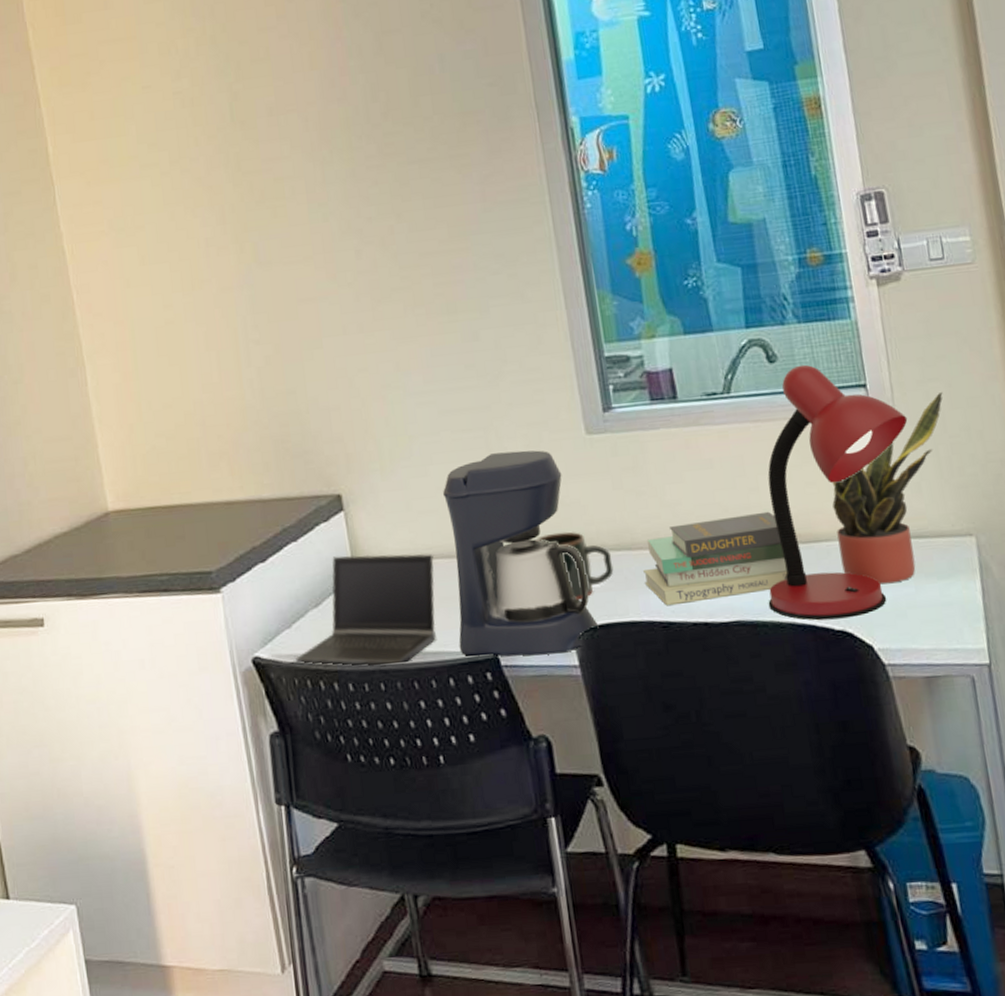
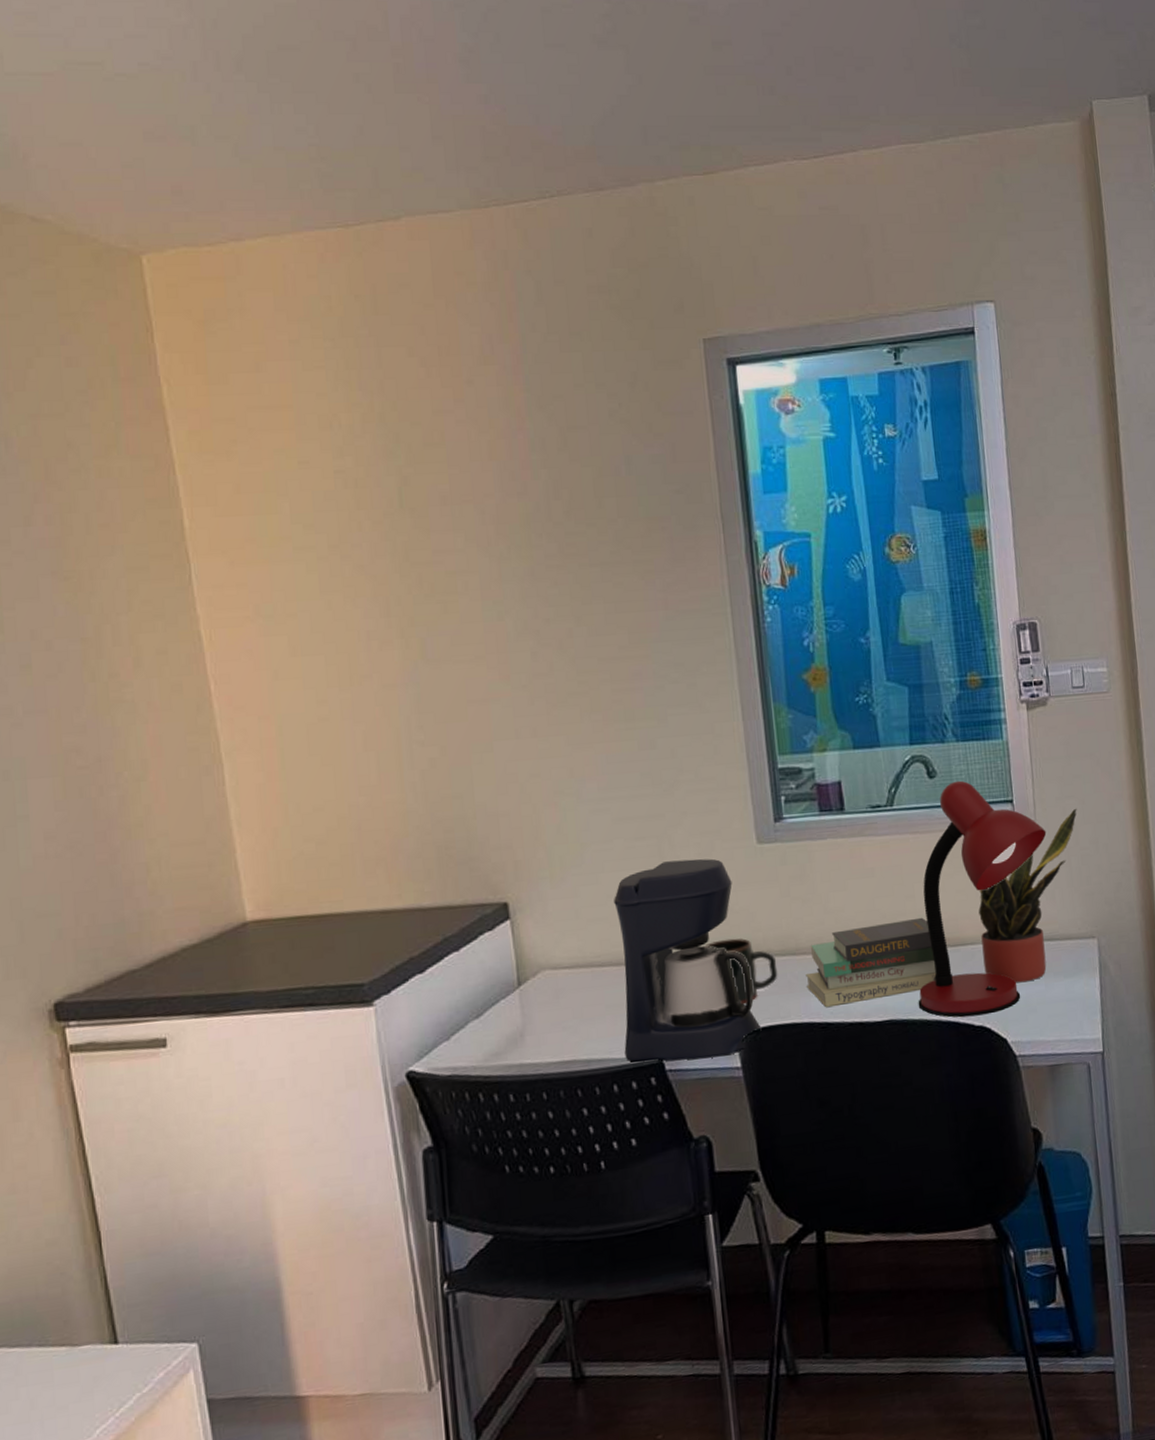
laptop computer: present [296,553,436,667] -> none [454,961,602,1078]

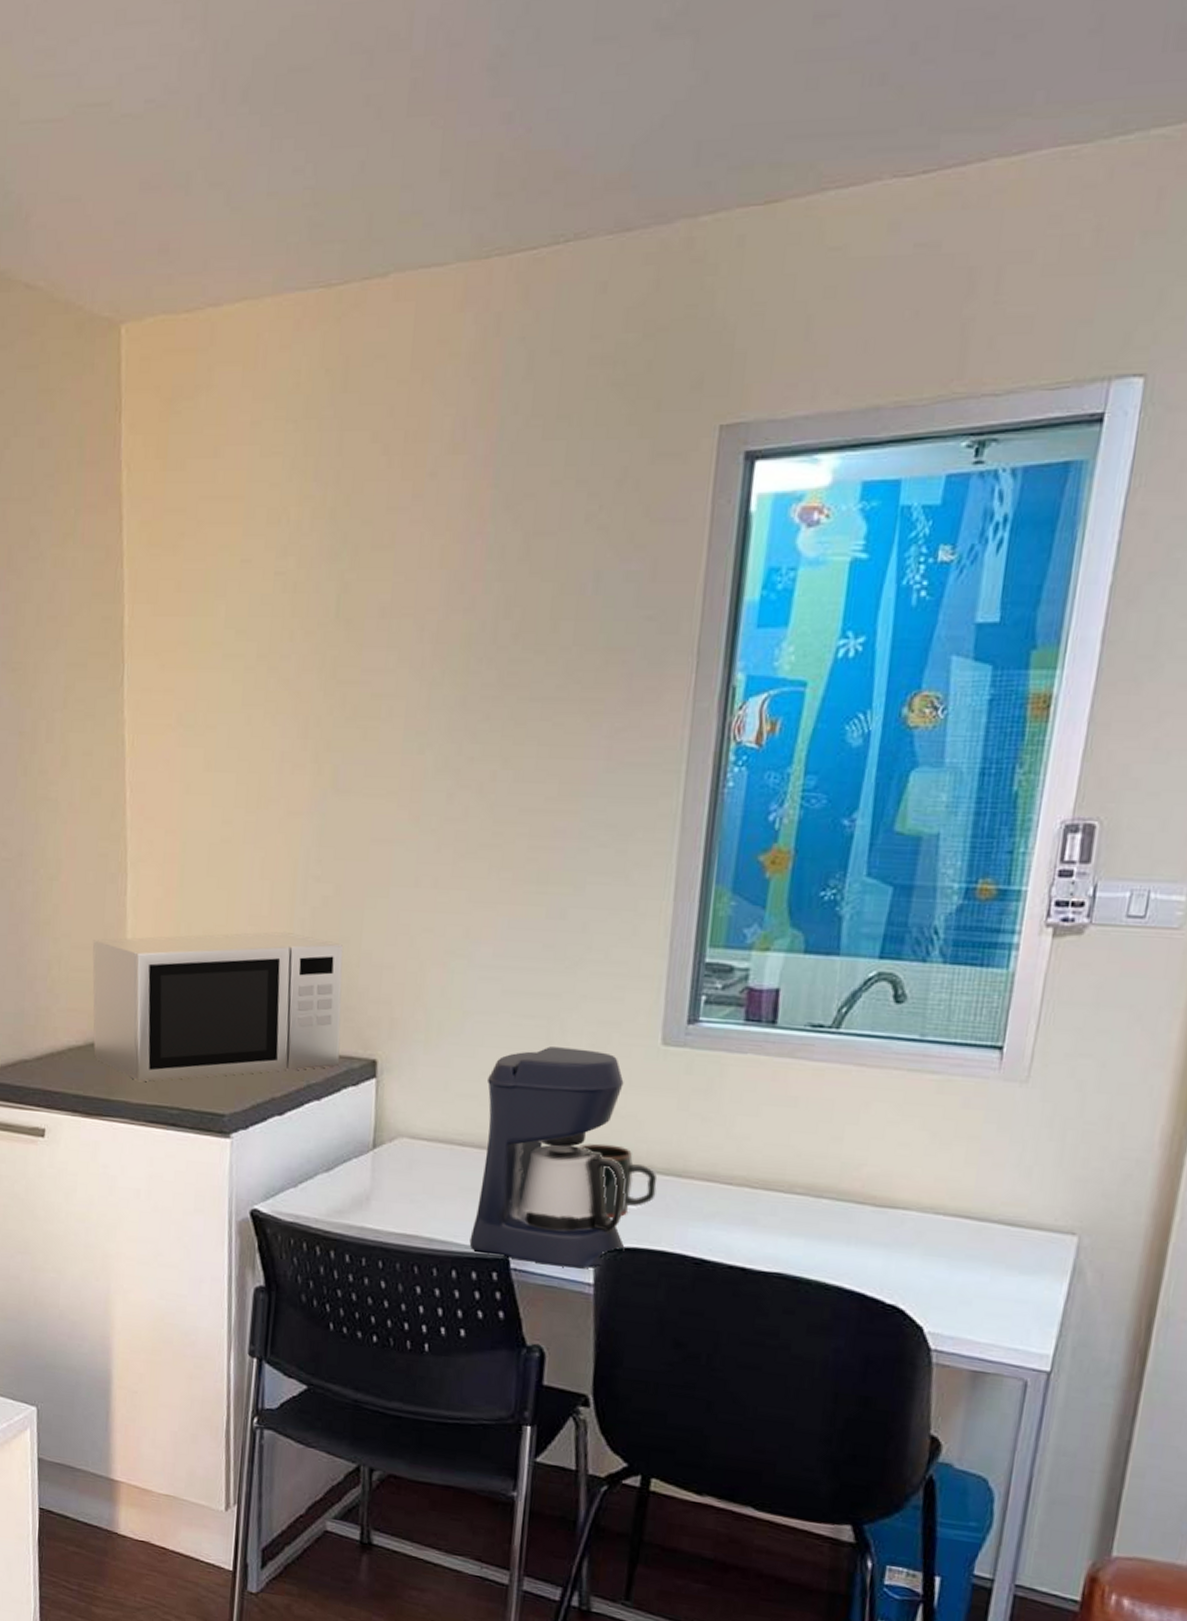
microwave: none [193,796,473,969] -> present [92,931,344,1082]
books: present [806,917,937,1008] -> none [687,1160,853,1248]
desk lamp: present [918,780,1047,1017] -> none [818,1011,1041,1294]
potted plant: present [978,808,1077,983] -> none [913,1070,1092,1268]

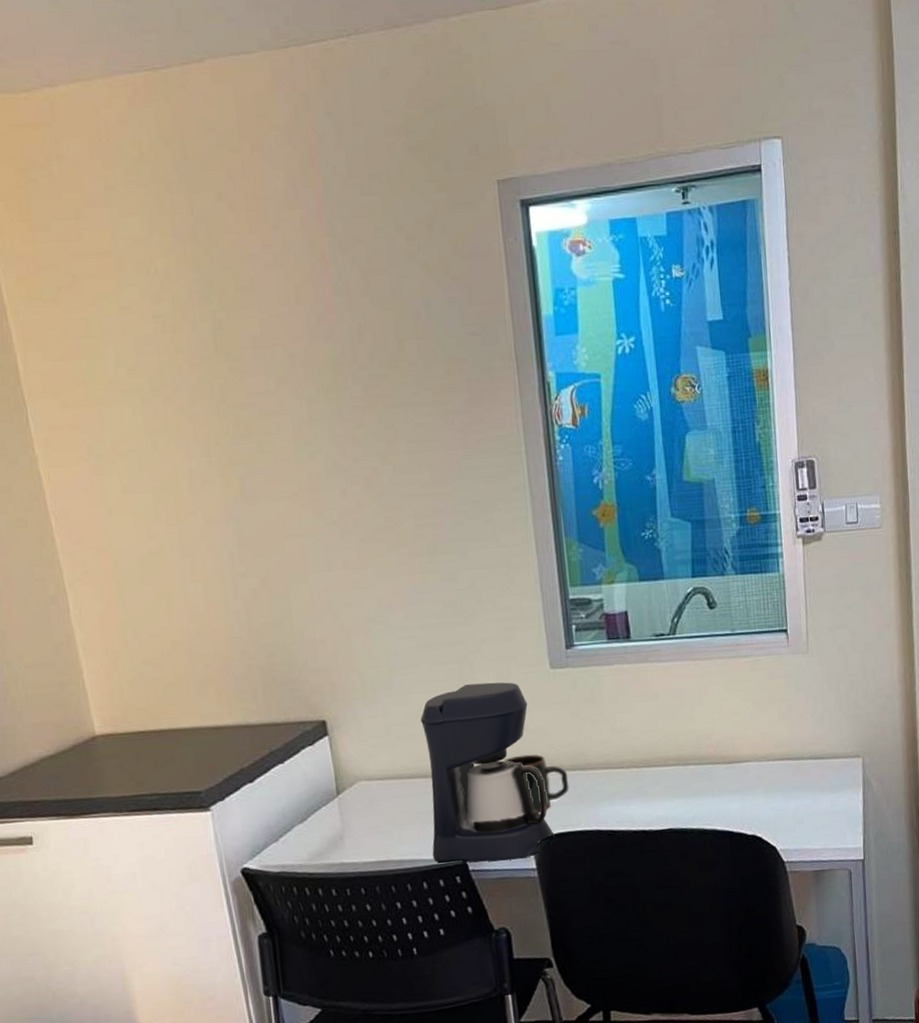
microwave: present [92,931,344,1082] -> none [45,624,295,778]

